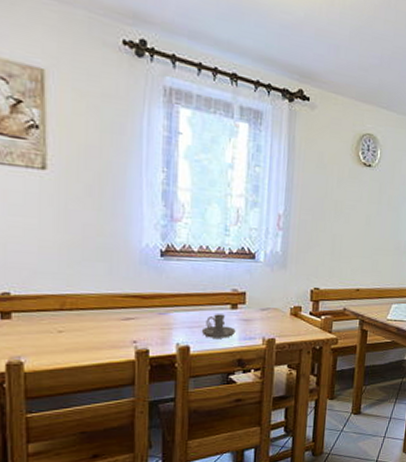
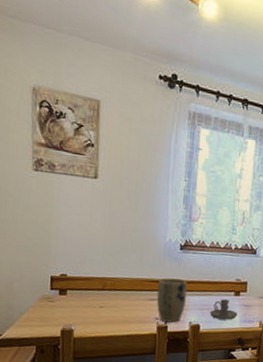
plant pot: none [133,291,172,345] -> present [156,278,187,323]

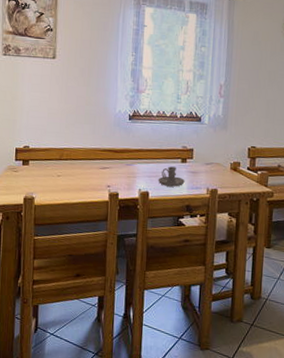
plant pot: present [156,278,187,323] -> none [108,147,136,190]

